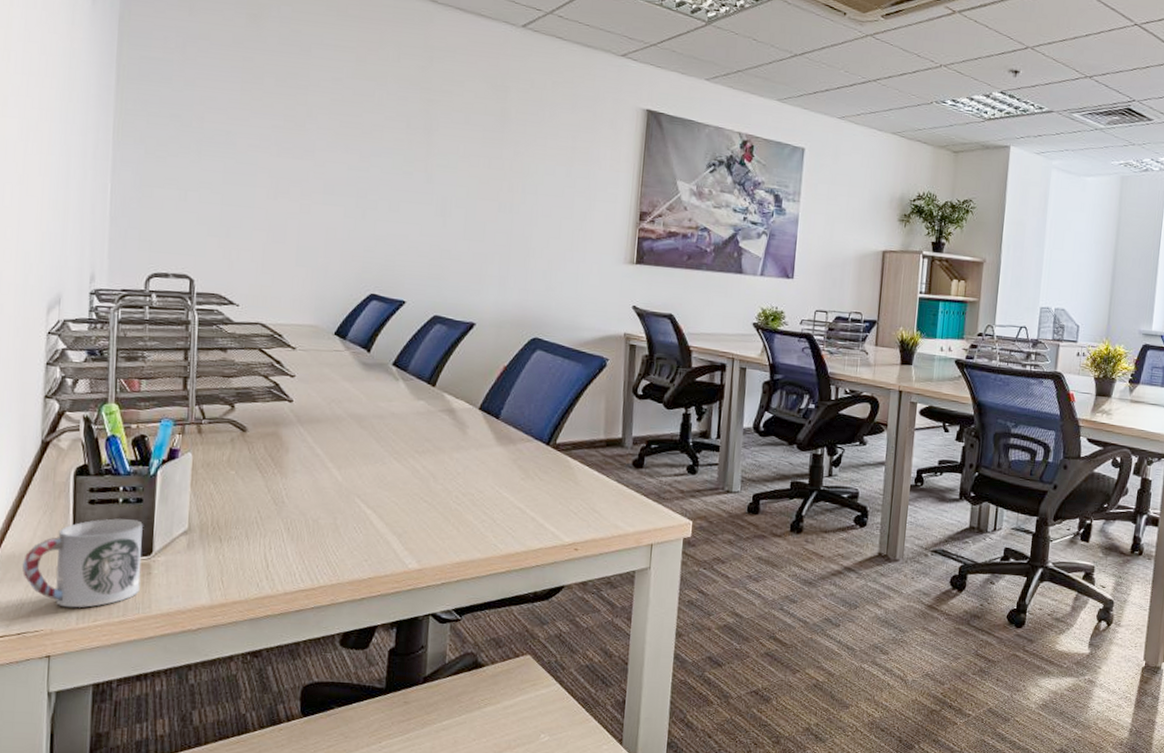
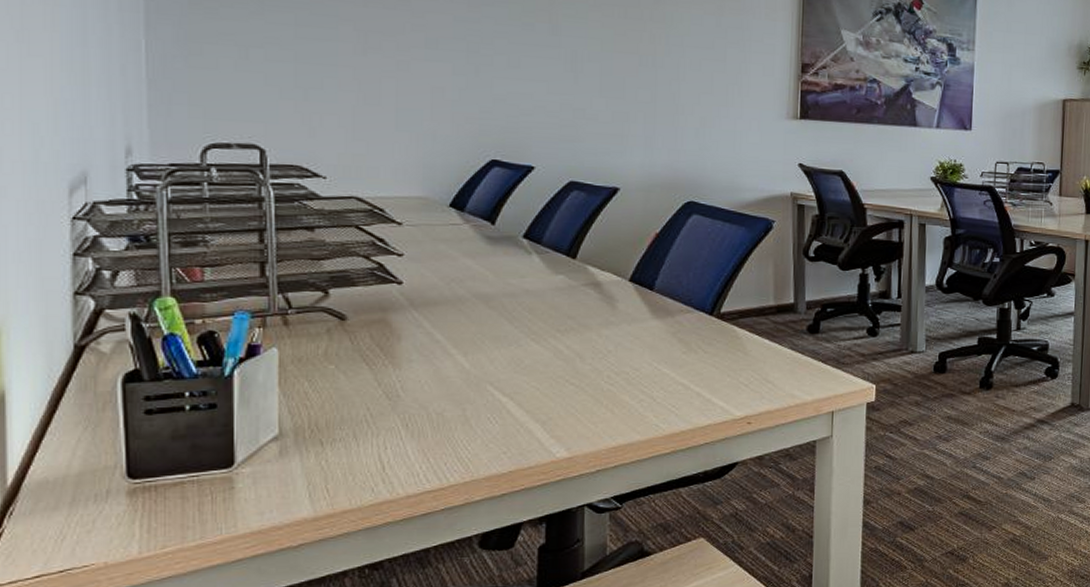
cup: present [22,518,143,608] -> none [60,429,221,536]

